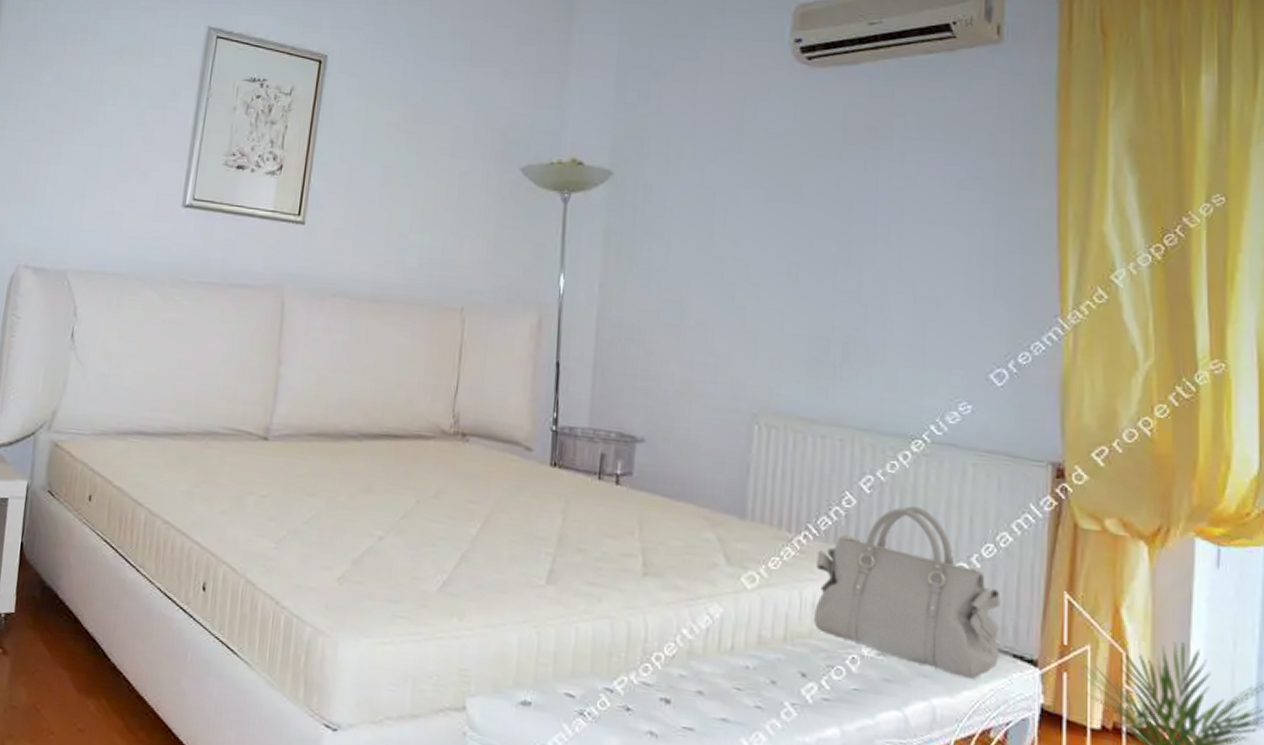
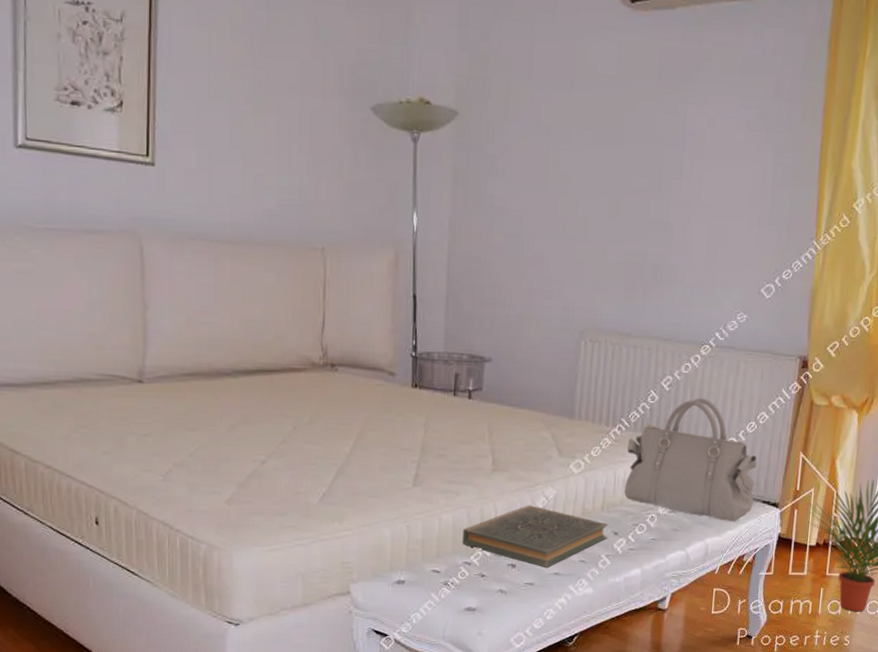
book: none [603,623,794,710] -> present [462,505,609,567]

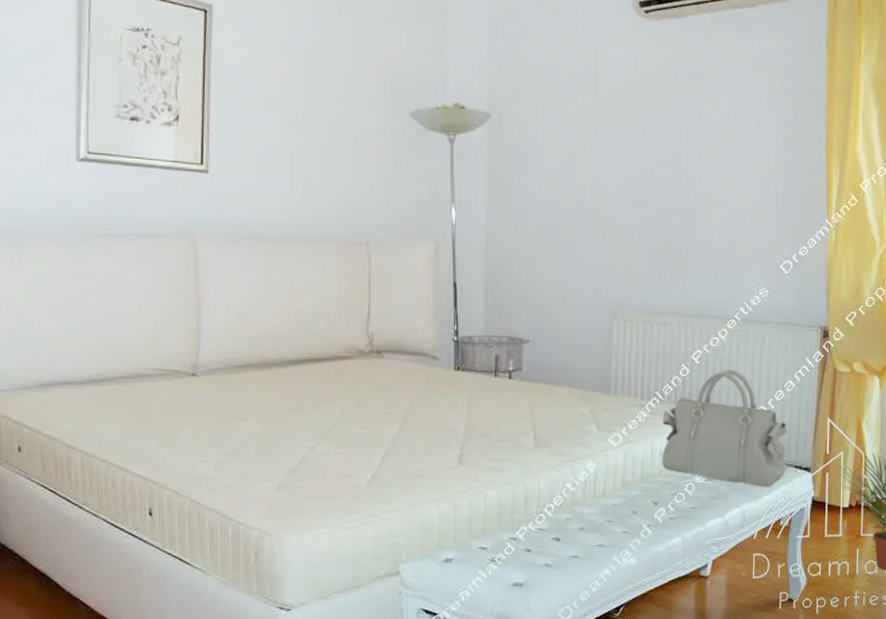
book: present [462,505,609,567] -> none [507,479,649,540]

